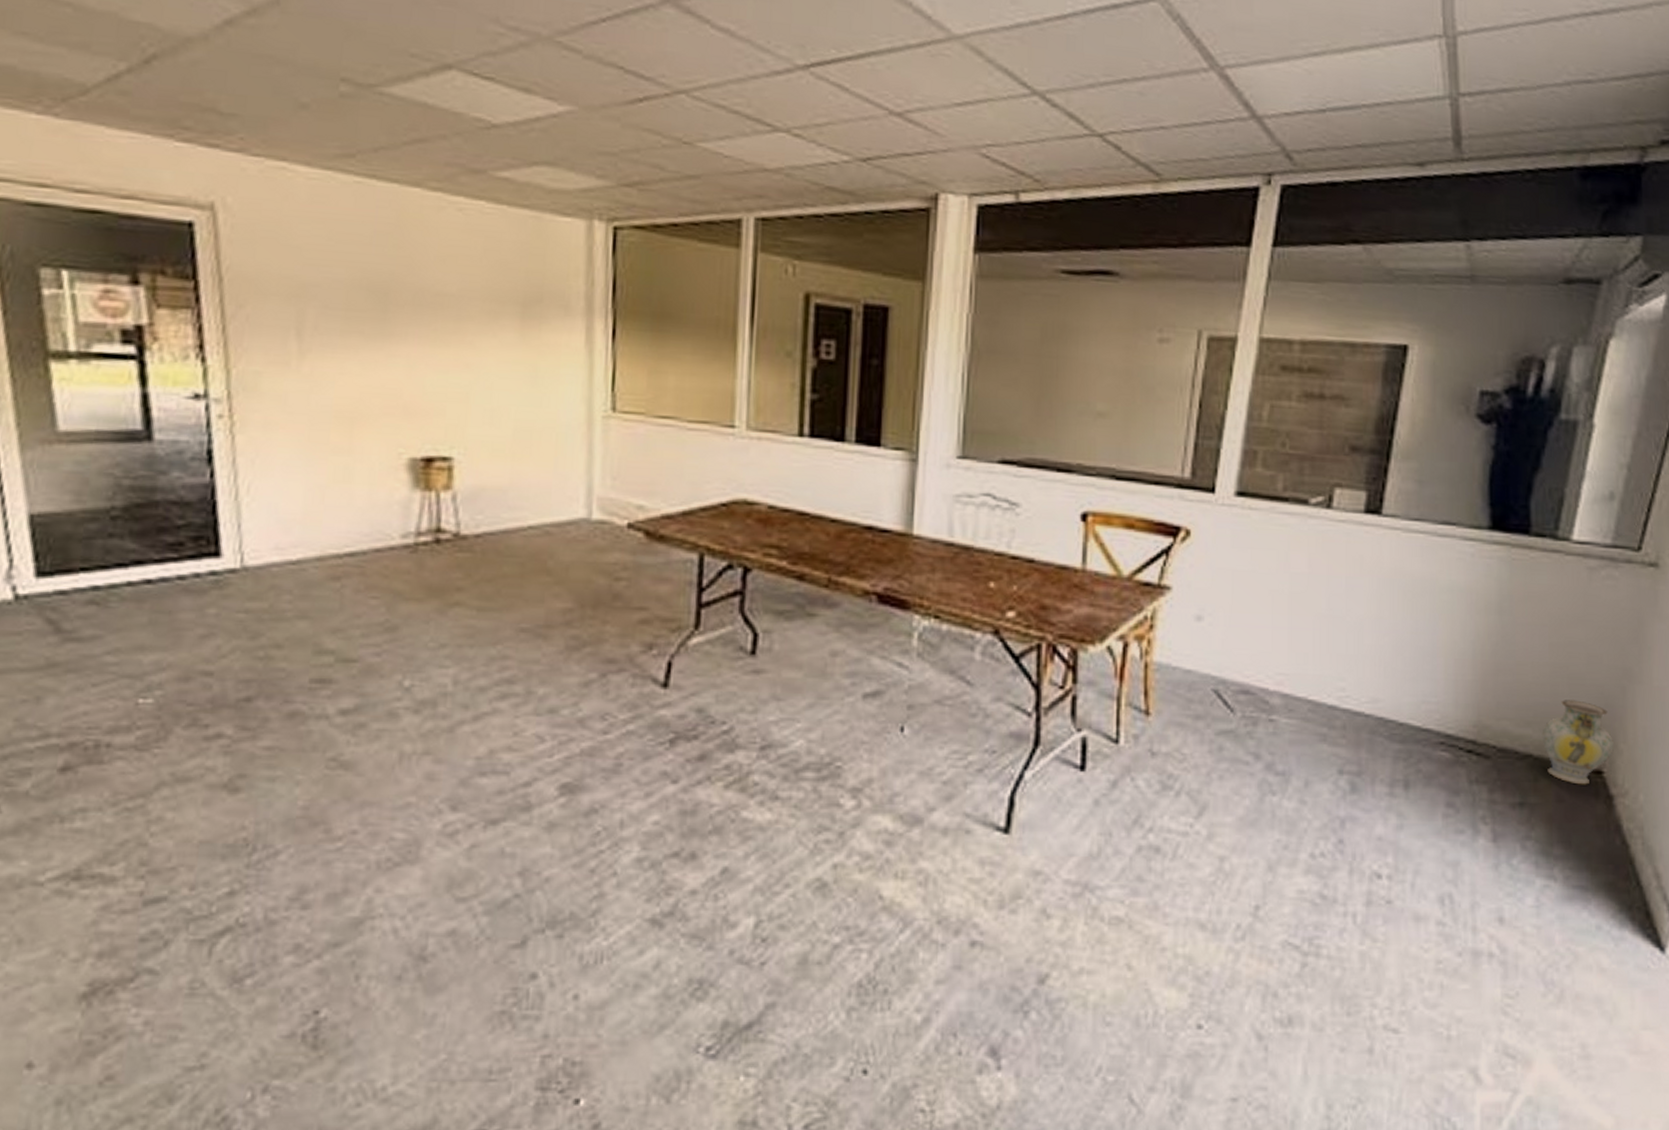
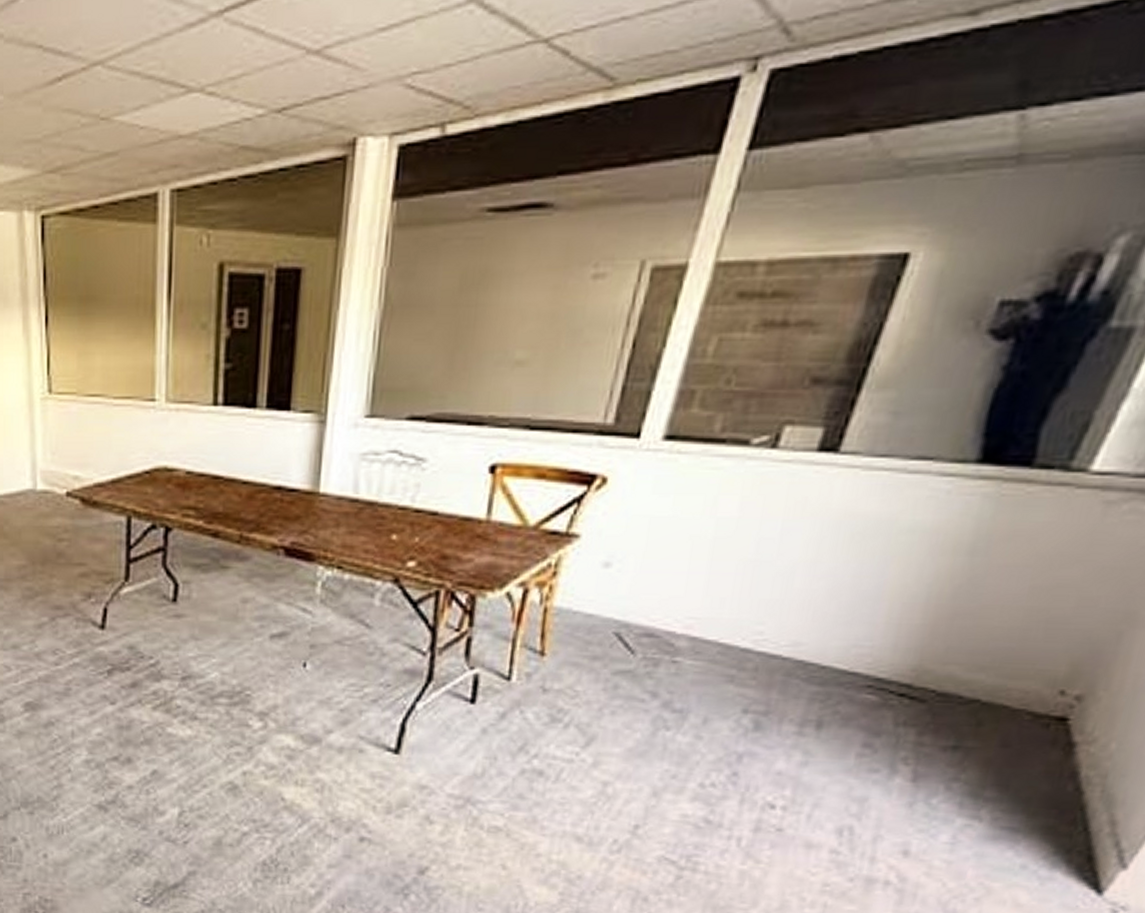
ceramic jug: present [1541,700,1614,785] -> none [995,645,1091,732]

